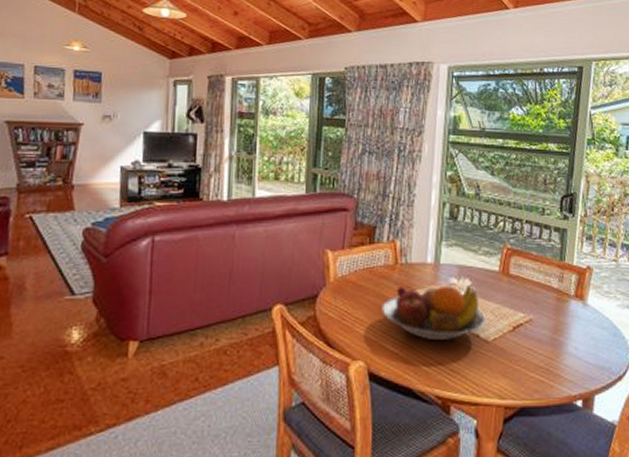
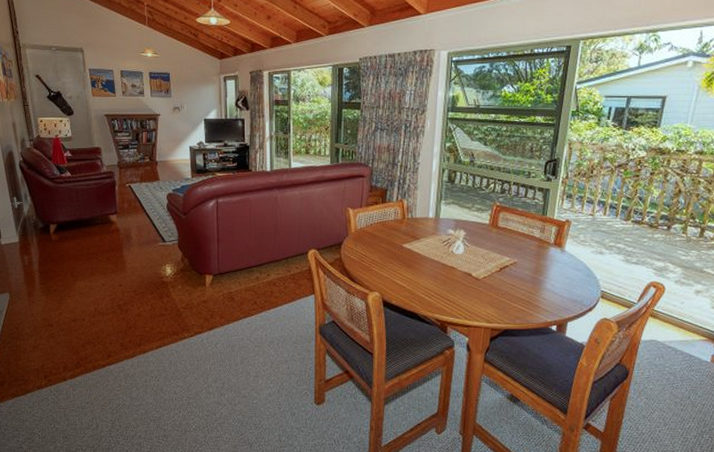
fruit bowl: present [382,284,487,341] -> none [392,234,478,278]

